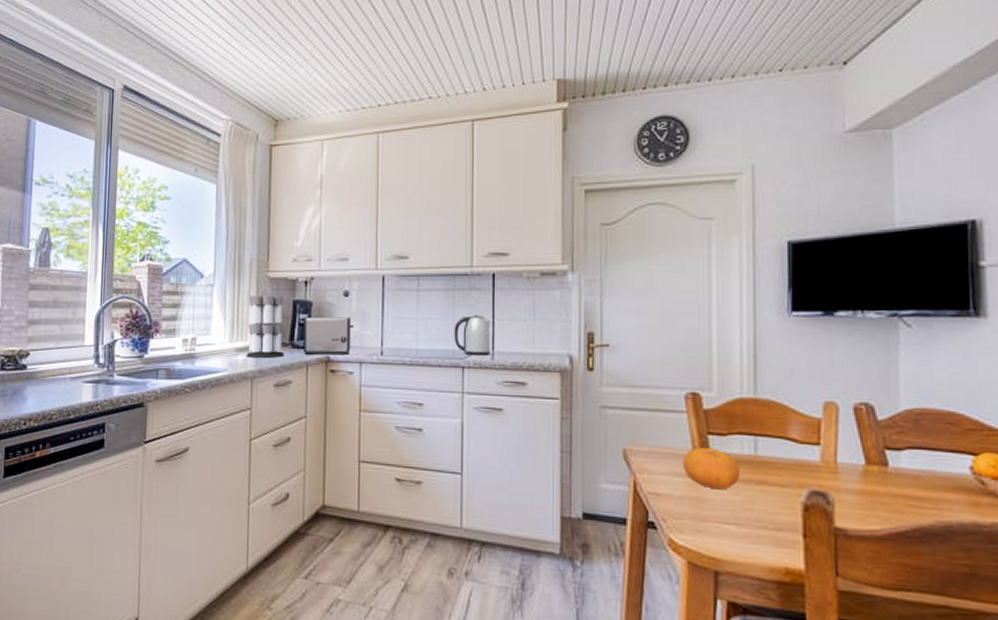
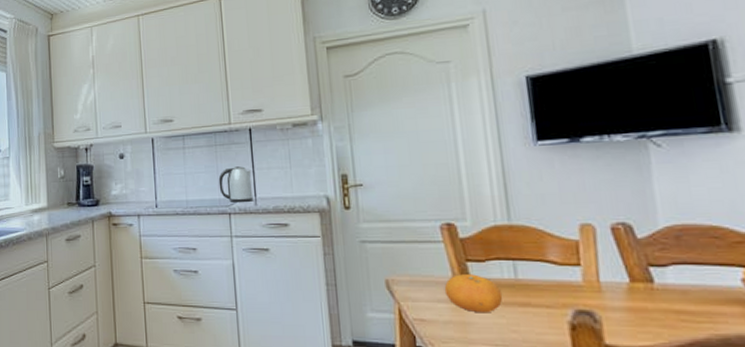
spice rack: present [246,286,284,359] -> none [40,155,73,218]
toaster: present [303,316,354,356] -> none [86,176,131,212]

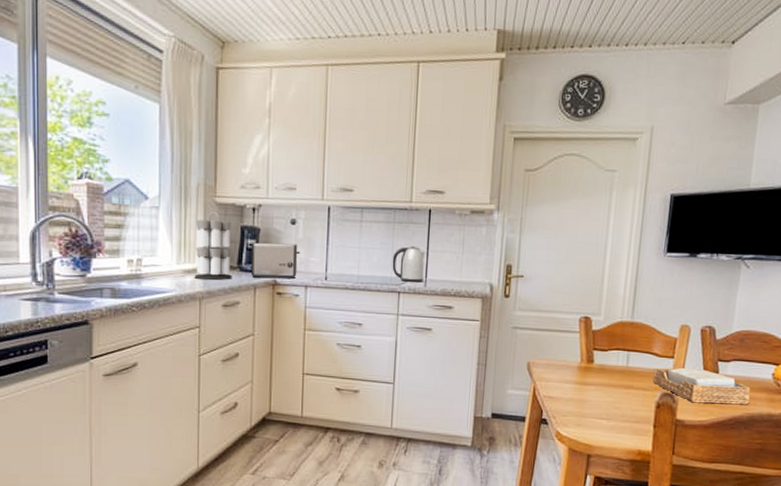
spice rack: none [40,155,73,218] -> present [194,211,232,281]
toaster: none [86,176,131,212] -> present [251,242,301,280]
fruit: present [444,274,503,313] -> none [572,360,615,393]
napkin holder: none [555,278,716,324] -> present [652,367,750,405]

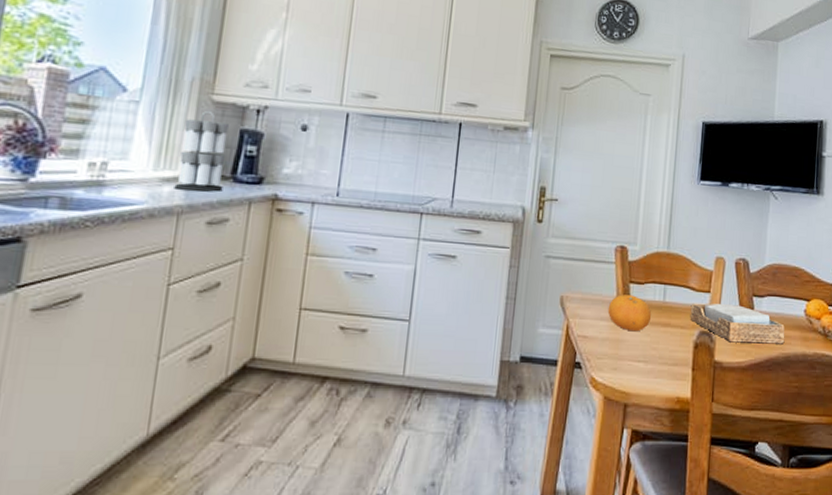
toaster: present [251,242,301,280] -> none [247,148,310,194]
kettle: present [392,246,426,284] -> none [415,162,454,204]
fruit: none [572,360,615,393] -> present [607,295,652,332]

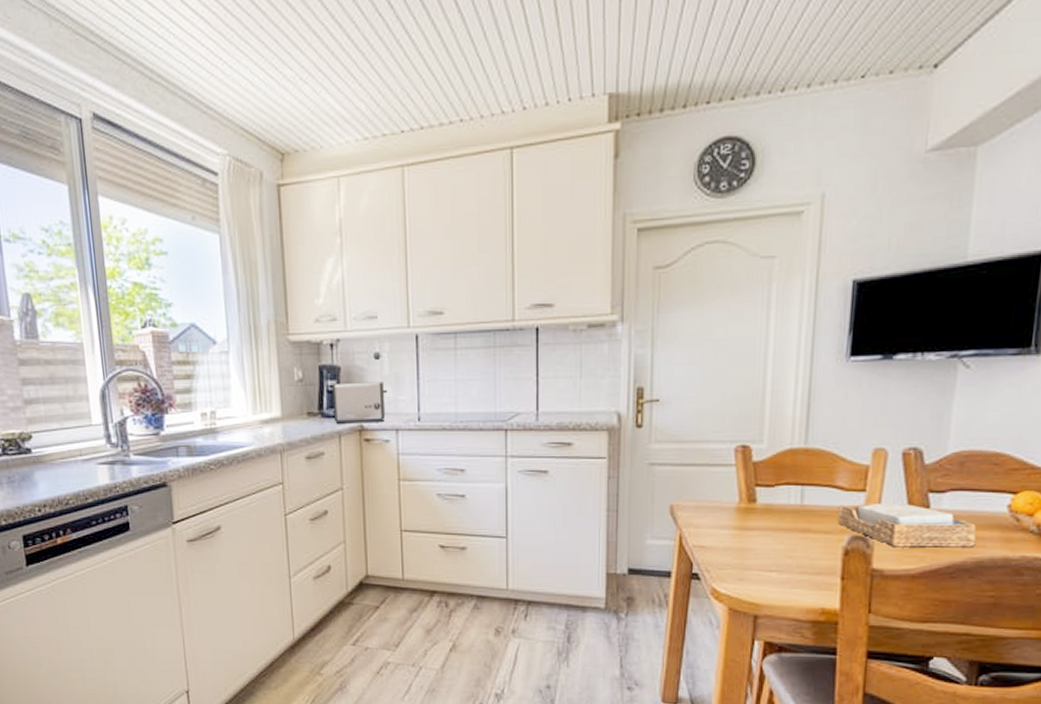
spice rack: present [174,110,229,193] -> none [270,351,314,431]
toaster: none [247,148,310,194] -> present [331,382,388,424]
fruit: present [607,295,652,332] -> none [728,500,786,539]

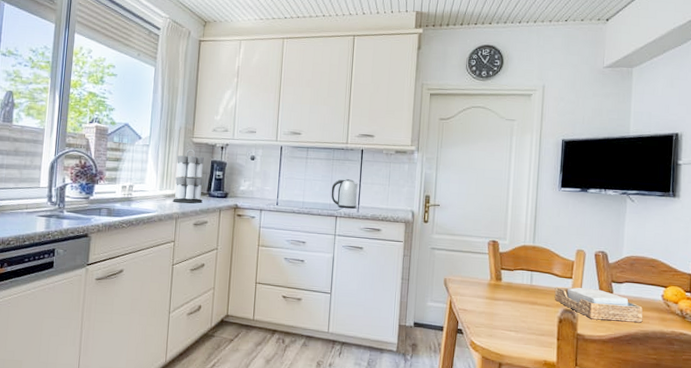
spice rack: none [270,351,314,431] -> present [173,149,204,204]
toaster: present [331,382,388,424] -> none [218,173,258,204]
kettle: none [495,374,535,418] -> present [331,179,359,210]

